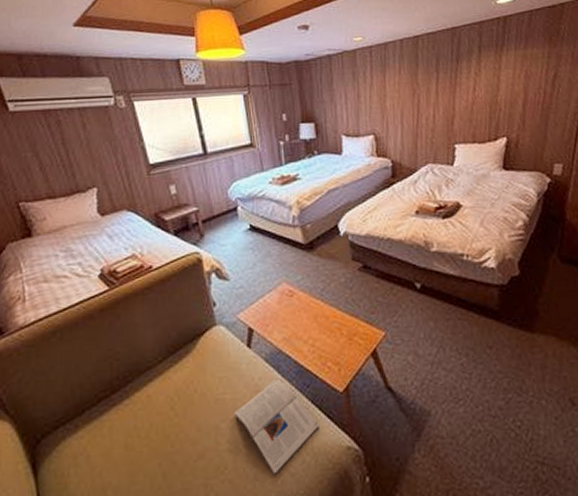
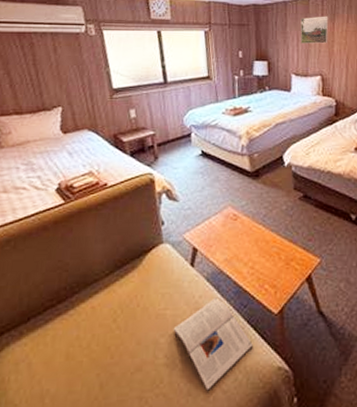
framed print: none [348,68,380,101] -> present [301,16,329,44]

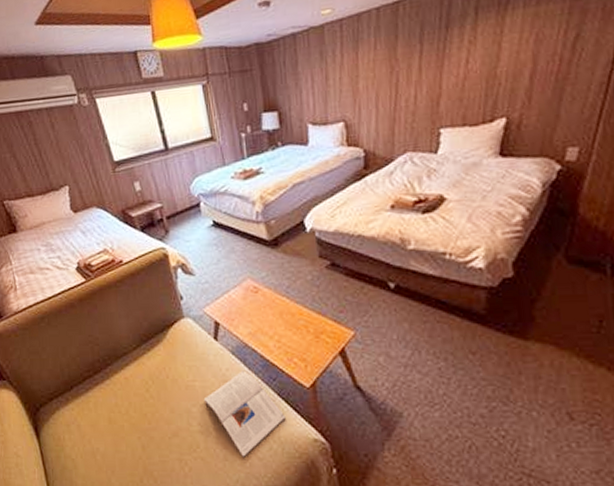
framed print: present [301,16,329,44] -> none [314,44,351,84]

